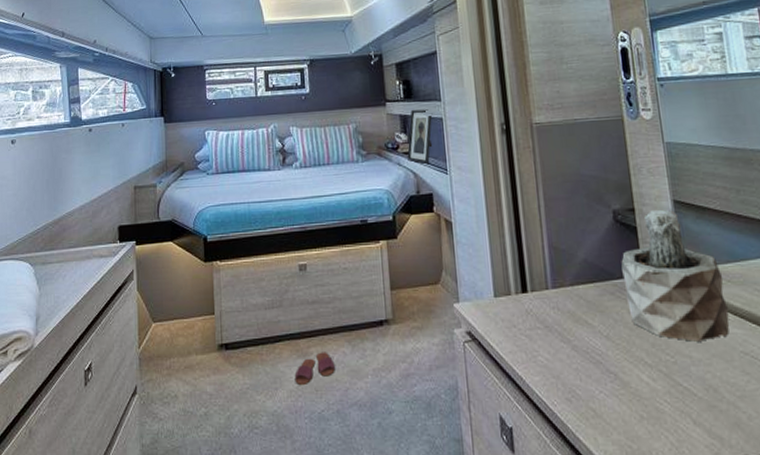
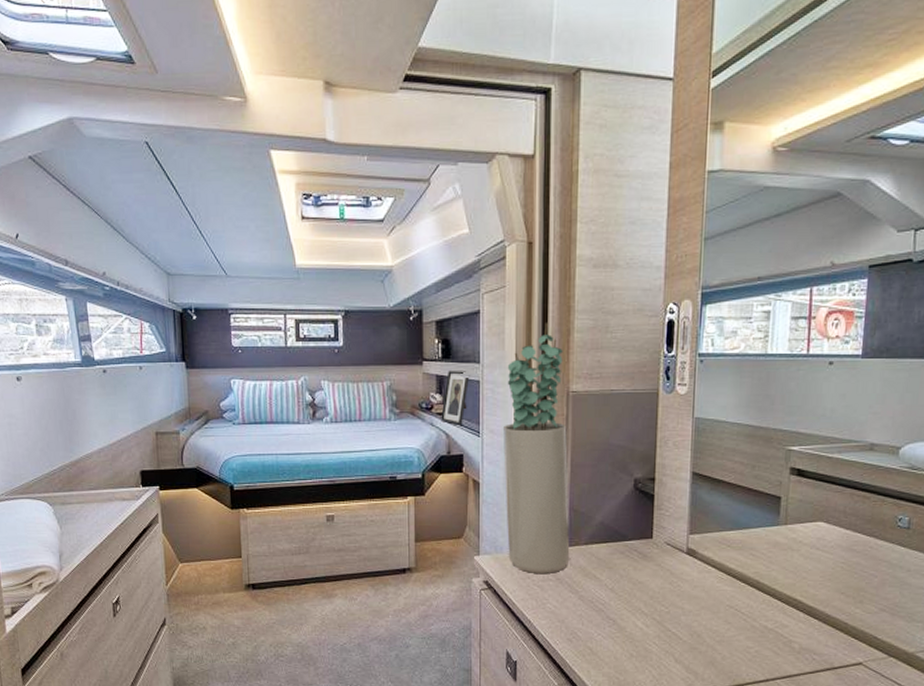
slippers: present [294,352,335,384] -> none [319,594,358,621]
vase: none [468,58,557,321] -> present [502,323,570,573]
succulent plant: present [621,209,729,342] -> none [633,480,724,596]

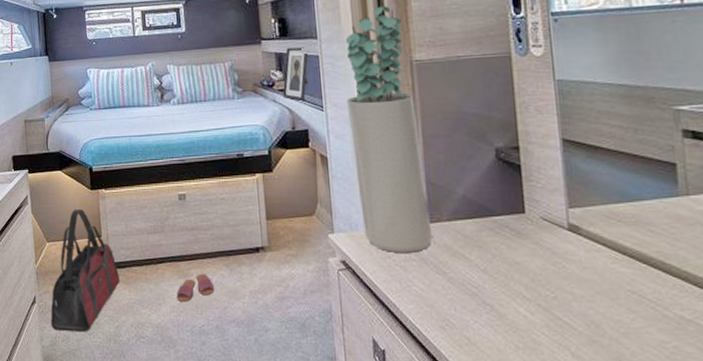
duffel bag: none [182,529,259,653] -> present [50,209,120,332]
slippers: none [319,594,358,621] -> present [176,274,214,302]

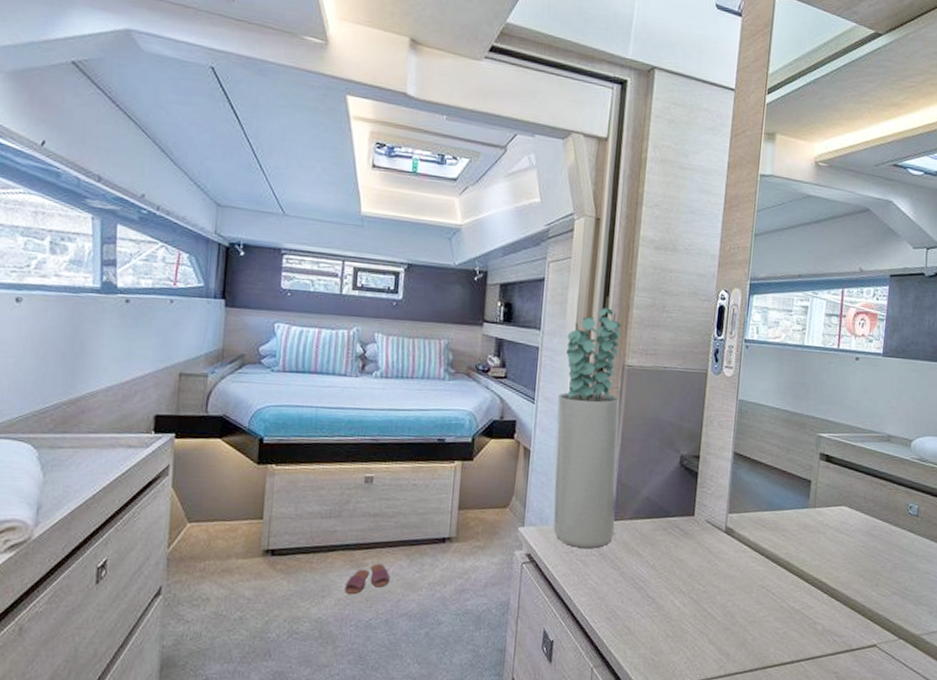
duffel bag: present [50,209,120,332] -> none [178,485,278,628]
picture frame: present [283,47,309,101] -> none [497,335,530,390]

